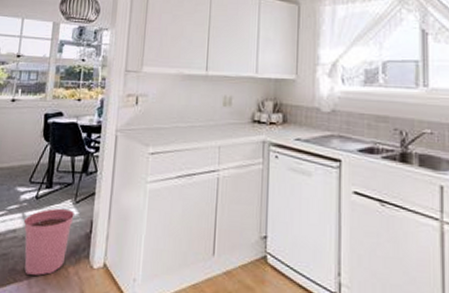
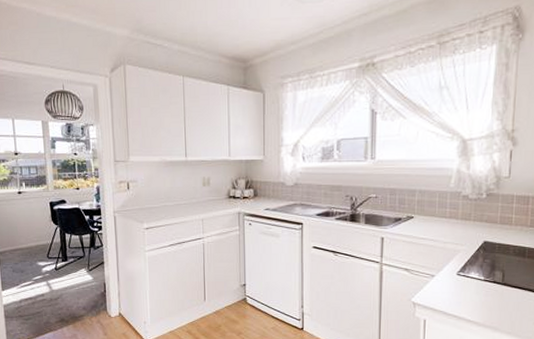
plant pot: present [24,208,74,276] -> none [49,275,90,325]

